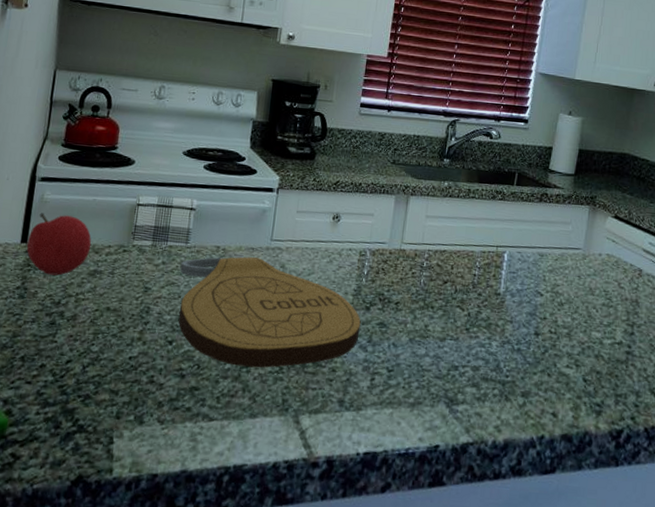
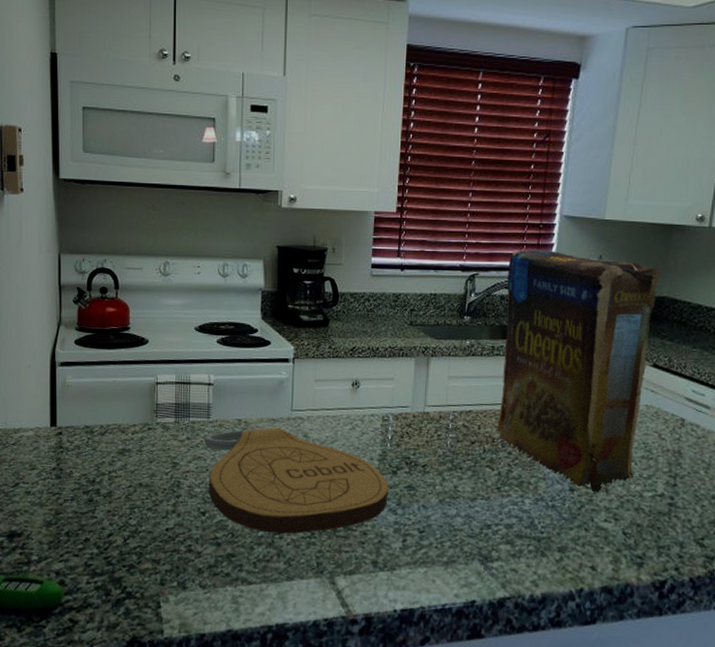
fruit: present [26,213,92,276] -> none [56,397,117,456]
cereal box: none [445,101,622,339] -> present [472,250,660,493]

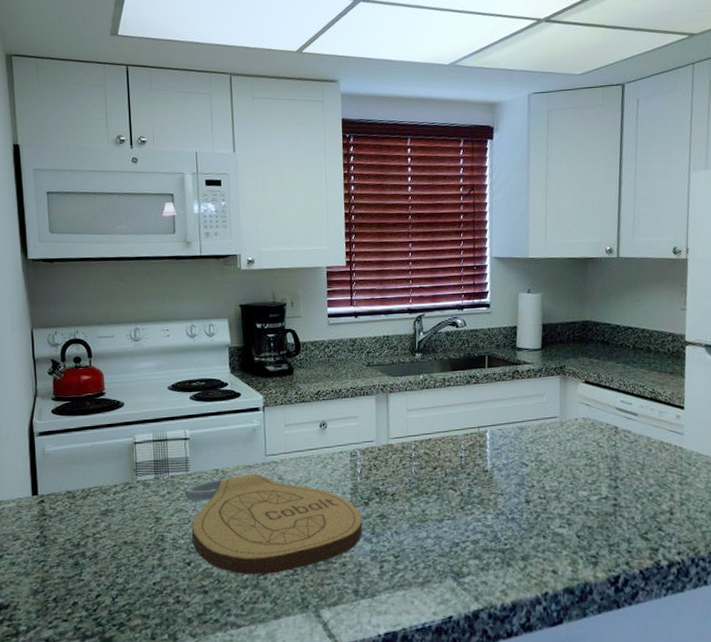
cereal box: present [472,250,660,493] -> none [435,288,584,502]

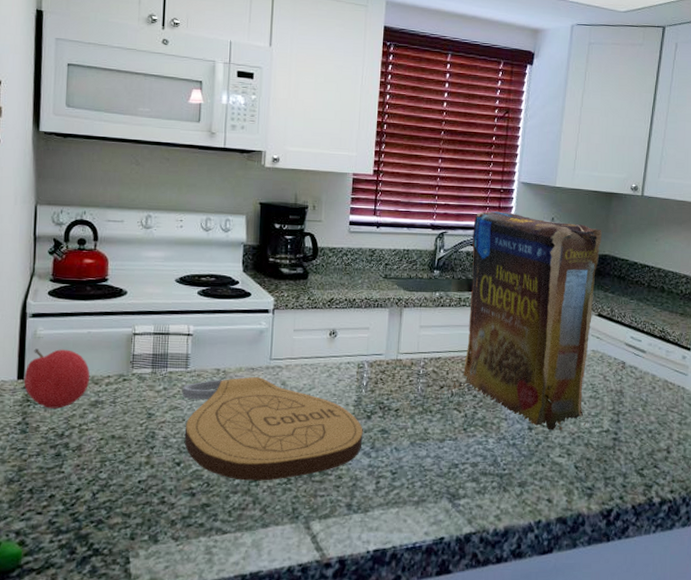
fruit: none [38,463,99,521] -> present [23,348,90,409]
cereal box: none [435,288,584,502] -> present [441,211,602,431]

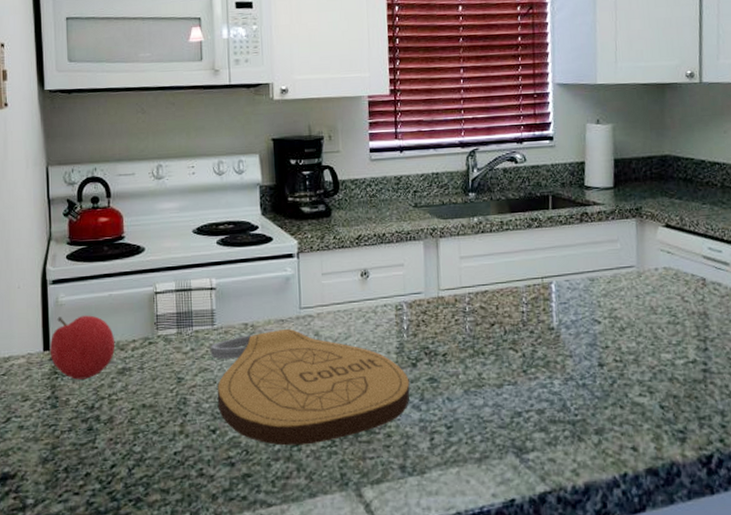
cereal box: present [441,211,602,431] -> none [493,119,667,366]

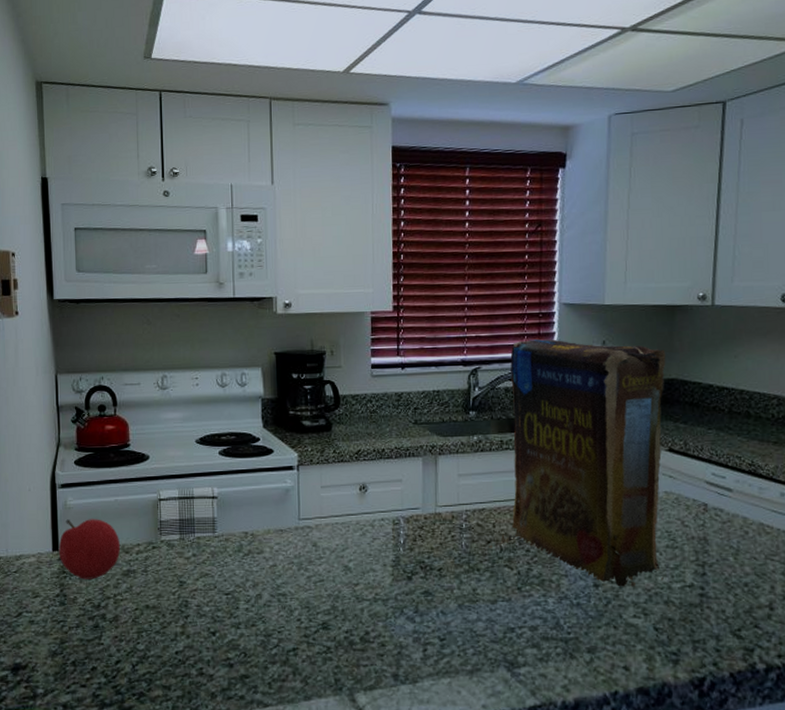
cutting board: present [210,328,410,446] -> none [211,538,405,650]
cereal box: none [493,119,667,366] -> present [489,339,666,587]

